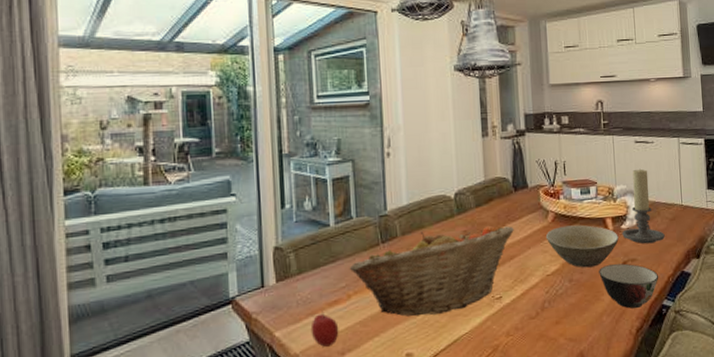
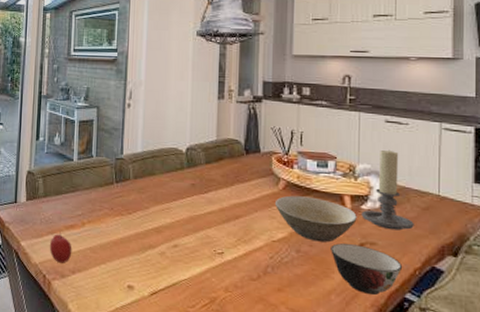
fruit basket: present [349,226,514,317] -> none [85,178,242,257]

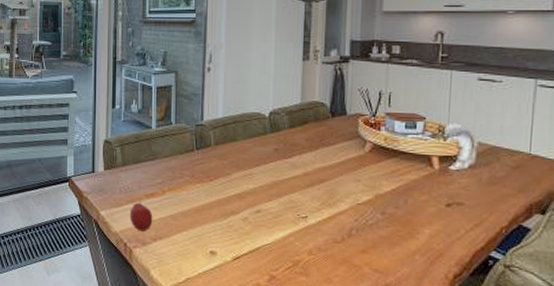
bowl: present [274,195,357,243] -> none [360,158,445,204]
soup bowl: present [331,243,402,295] -> none [416,204,488,254]
candle holder: present [361,150,414,231] -> none [449,108,503,190]

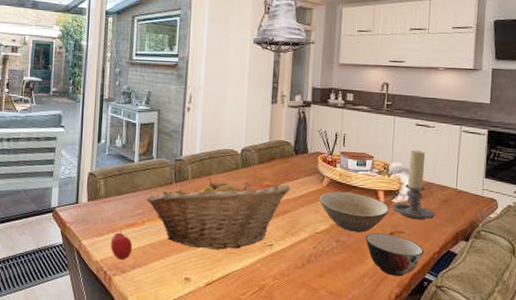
fruit basket: none [165,144,327,222] -> present [146,178,291,250]
bowl: none [360,158,445,204] -> present [319,191,389,233]
soup bowl: none [416,204,488,254] -> present [365,233,423,276]
candle holder: none [449,108,503,190] -> present [392,150,435,220]

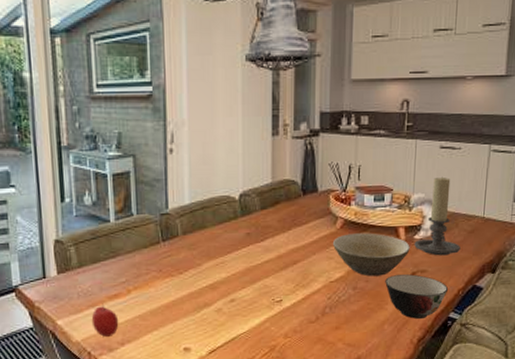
fruit basket: present [146,178,291,250] -> none [129,230,300,314]

